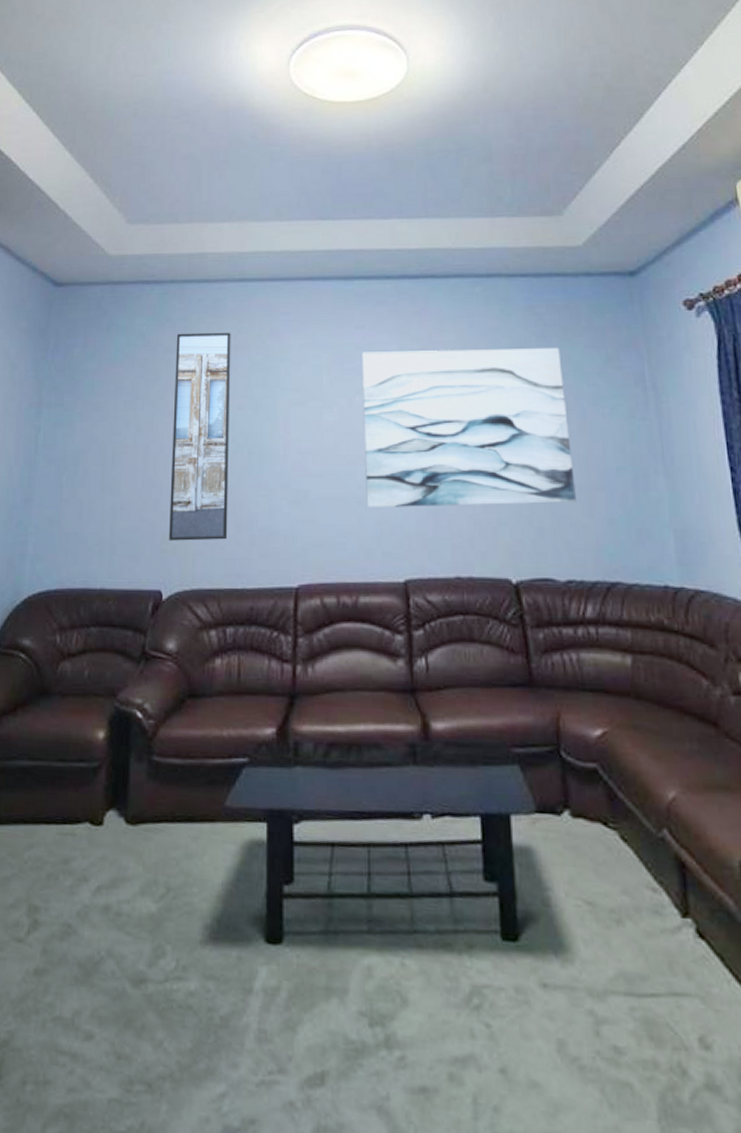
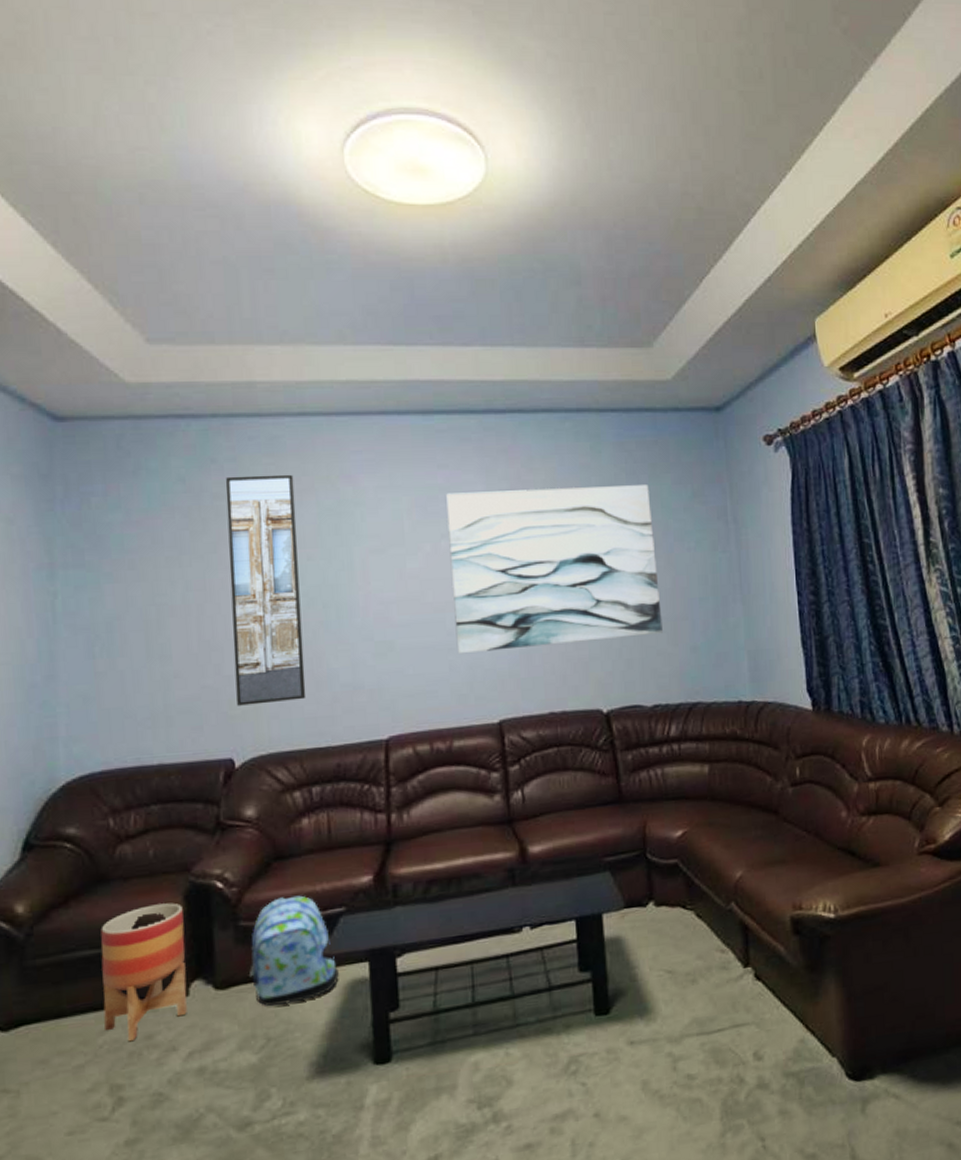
planter: none [31,725,107,863] -> present [100,902,187,1042]
backpack: none [156,737,238,854] -> present [248,895,339,1007]

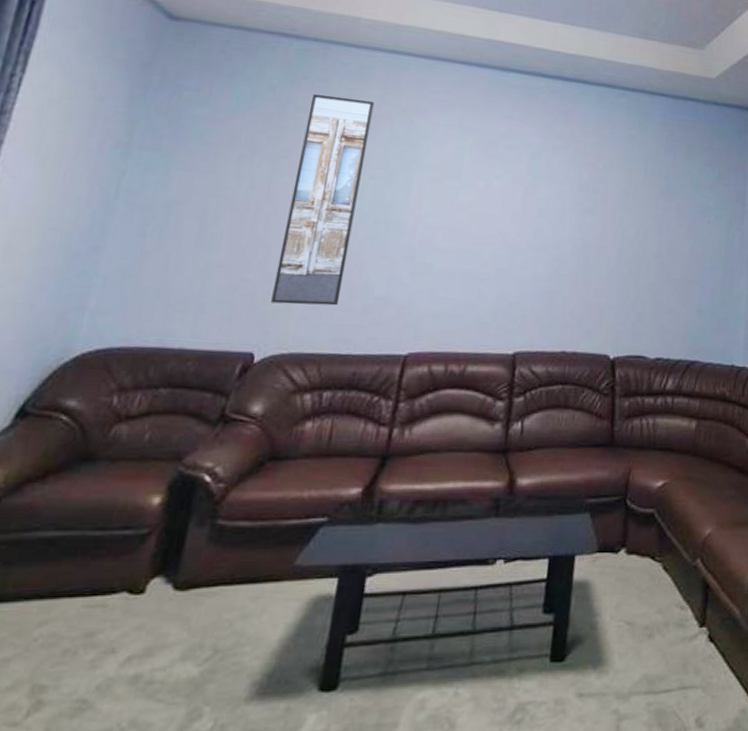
planter: present [100,902,187,1042] -> none [45,491,164,638]
backpack: present [248,895,339,1007] -> none [212,499,306,615]
wall art: present [446,485,663,654] -> none [488,140,683,294]

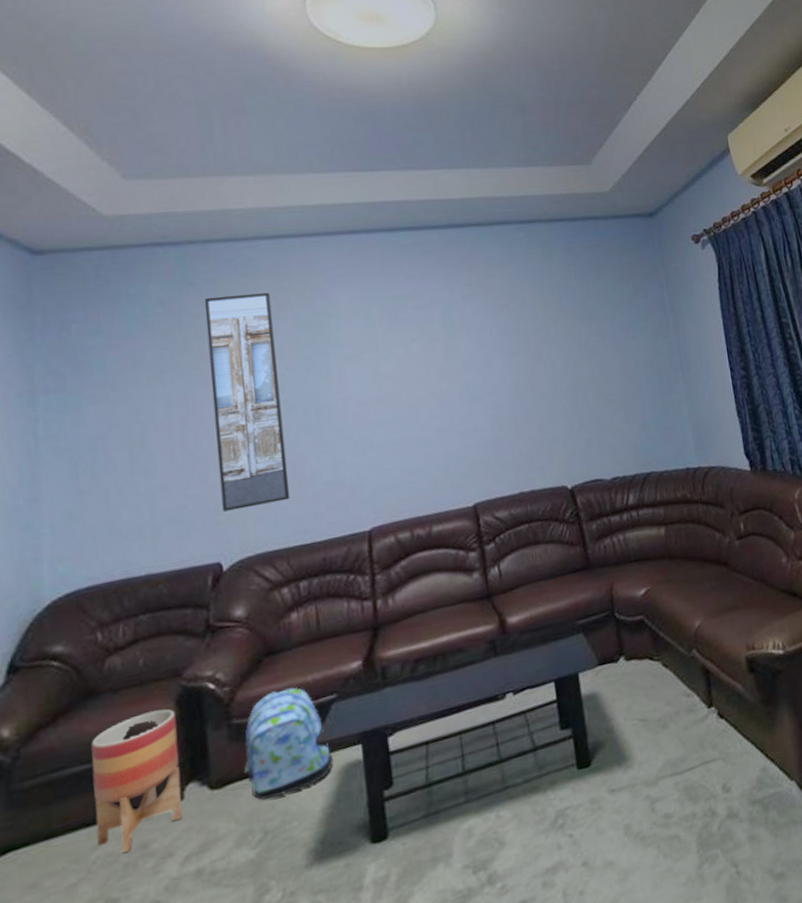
planter: none [45,491,164,638] -> present [91,708,183,854]
backpack: none [212,499,306,615] -> present [243,687,333,801]

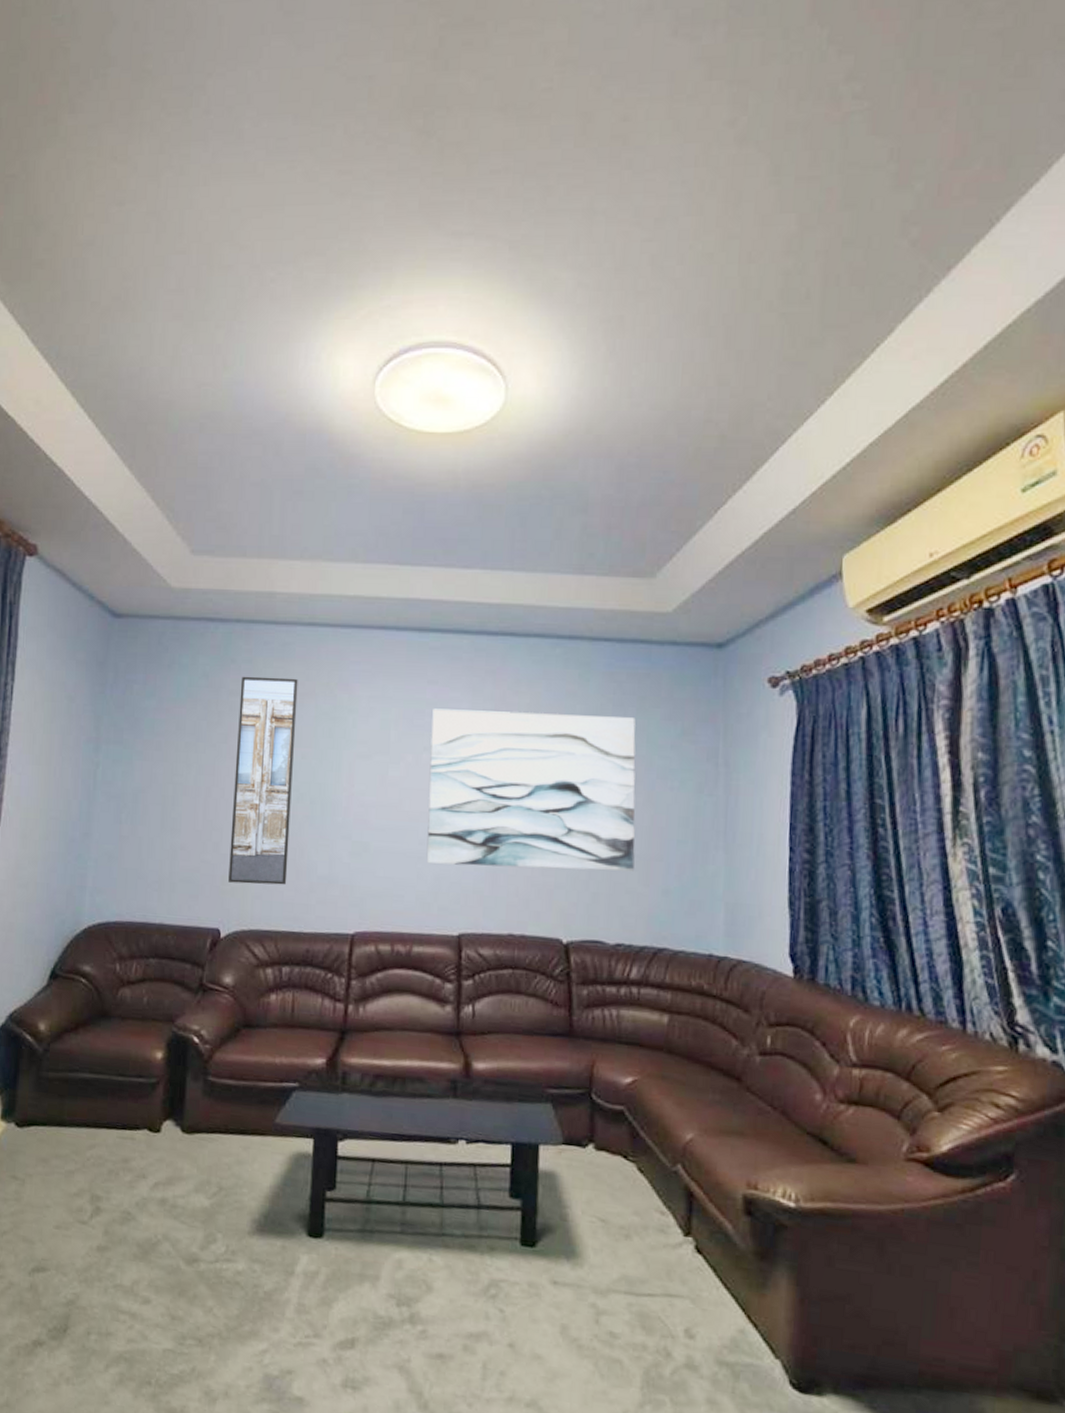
planter: present [91,708,183,854] -> none [93,1045,165,1161]
backpack: present [243,687,333,801] -> none [210,1062,286,1161]
wall art: none [414,283,616,446] -> present [426,708,636,872]

